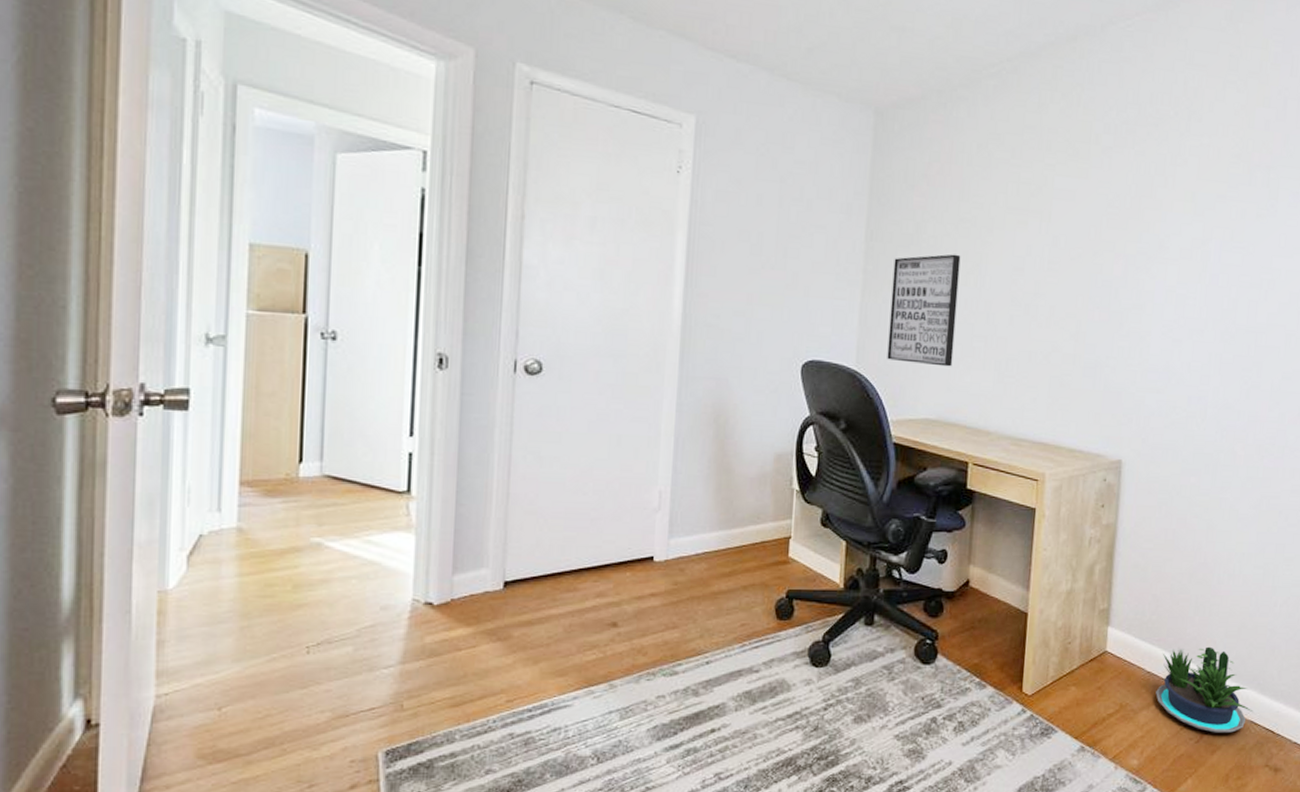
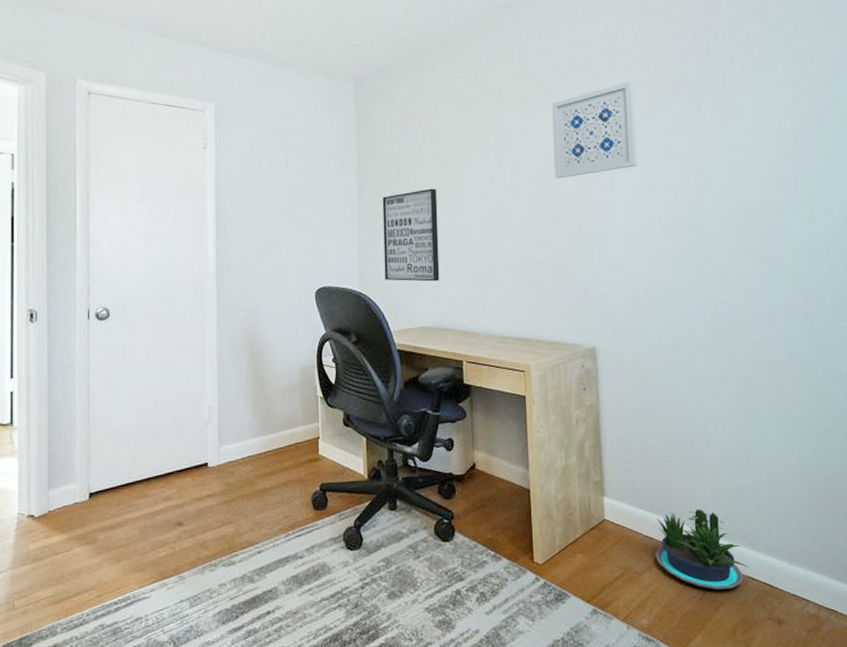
wall art: none [1101,150,1207,259] -> present [551,81,638,179]

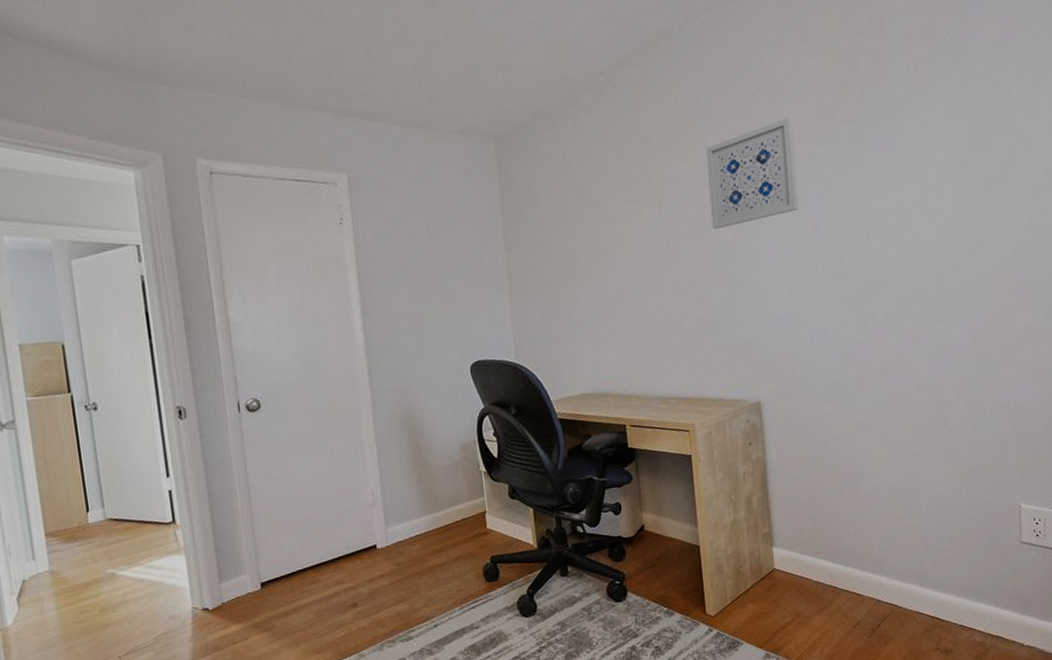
wall art: present [382,188,440,282] -> none [533,249,598,349]
potted plant: present [655,509,749,590] -> none [825,551,917,627]

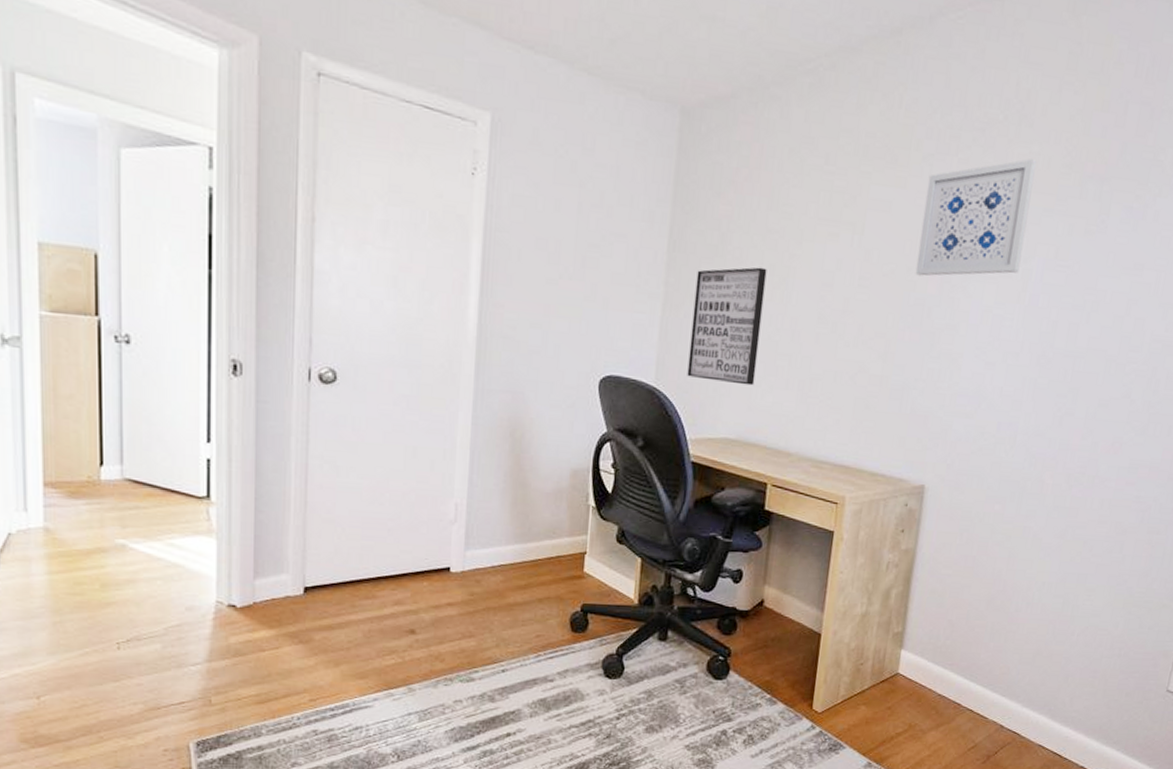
wall art: none [533,249,598,349] -> present [687,267,767,386]

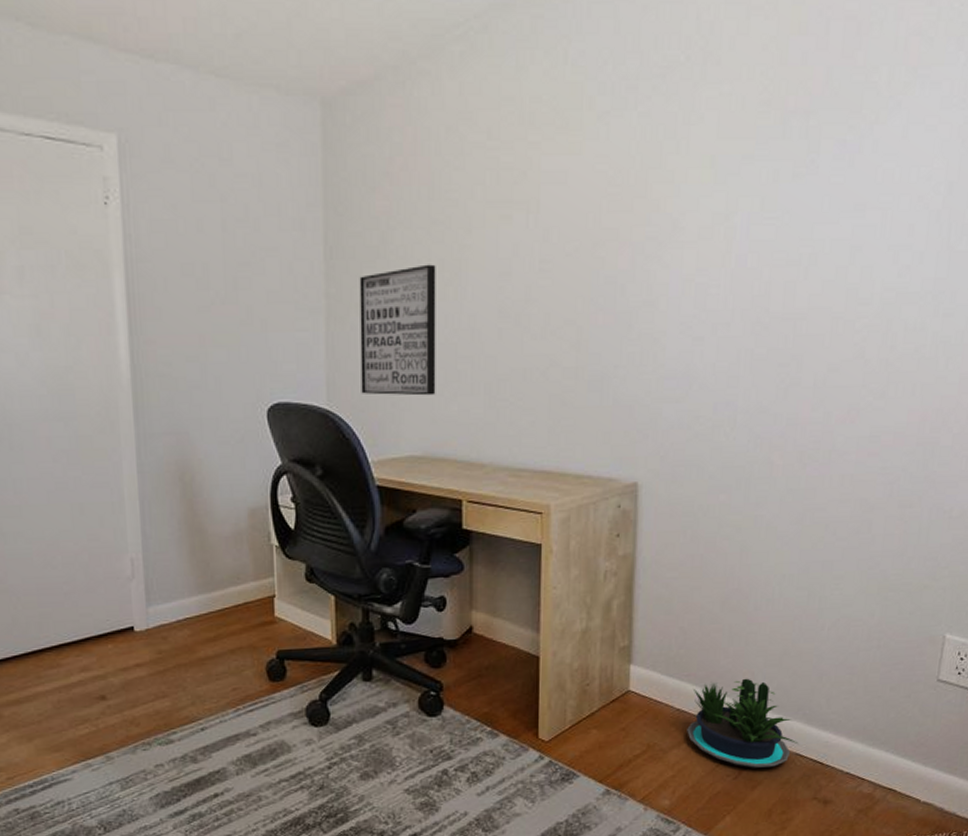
wall art: present [915,159,1037,276] -> none [602,101,729,251]
potted plant: none [945,672,1042,755] -> present [687,678,799,768]

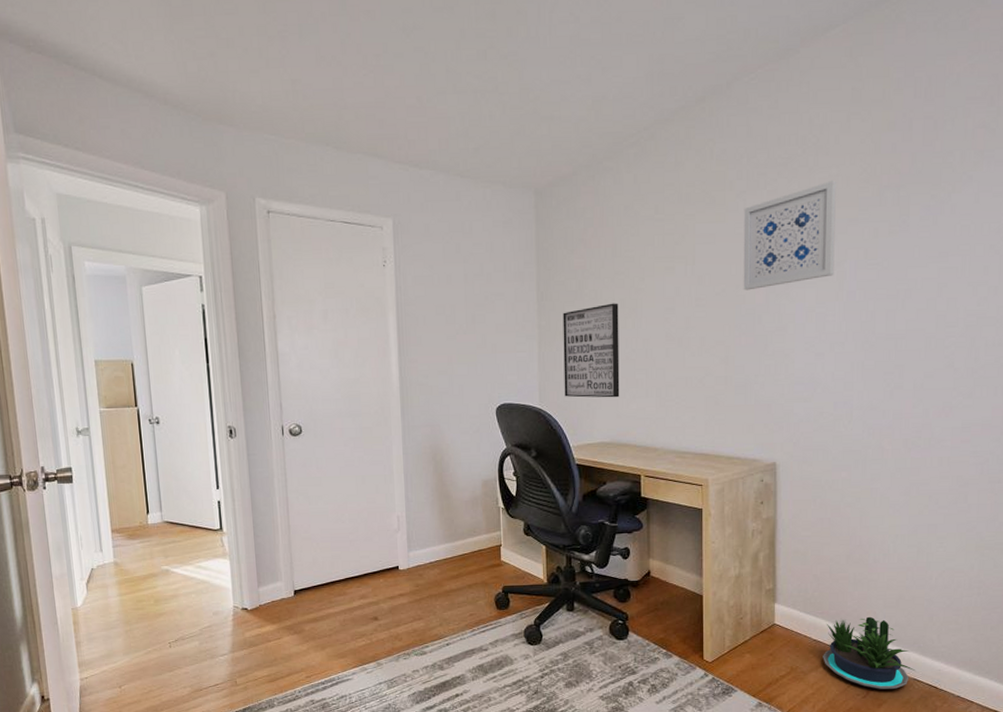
wall art: none [602,101,729,251] -> present [743,181,836,291]

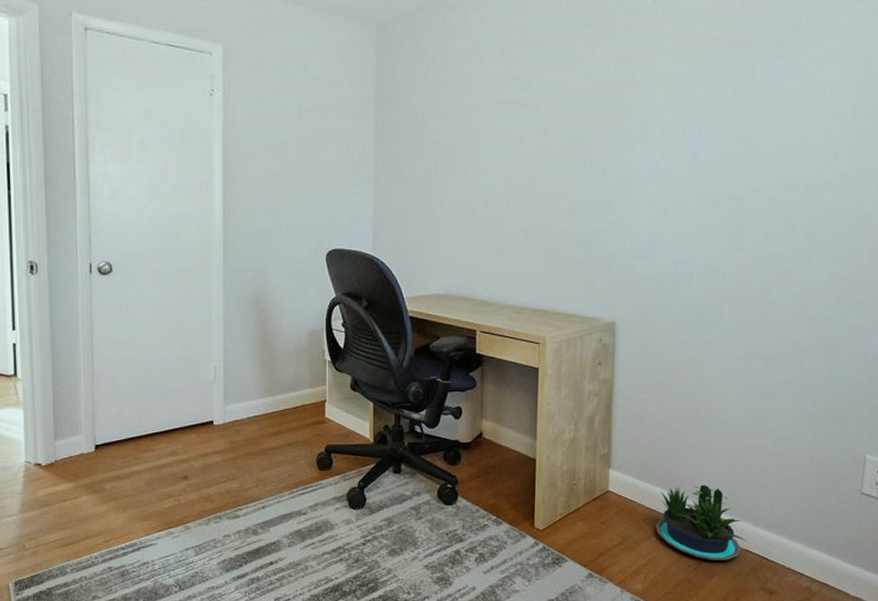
wall art: present [563,303,620,398] -> none [399,148,460,248]
wall art: present [743,181,836,291] -> none [588,35,684,142]

